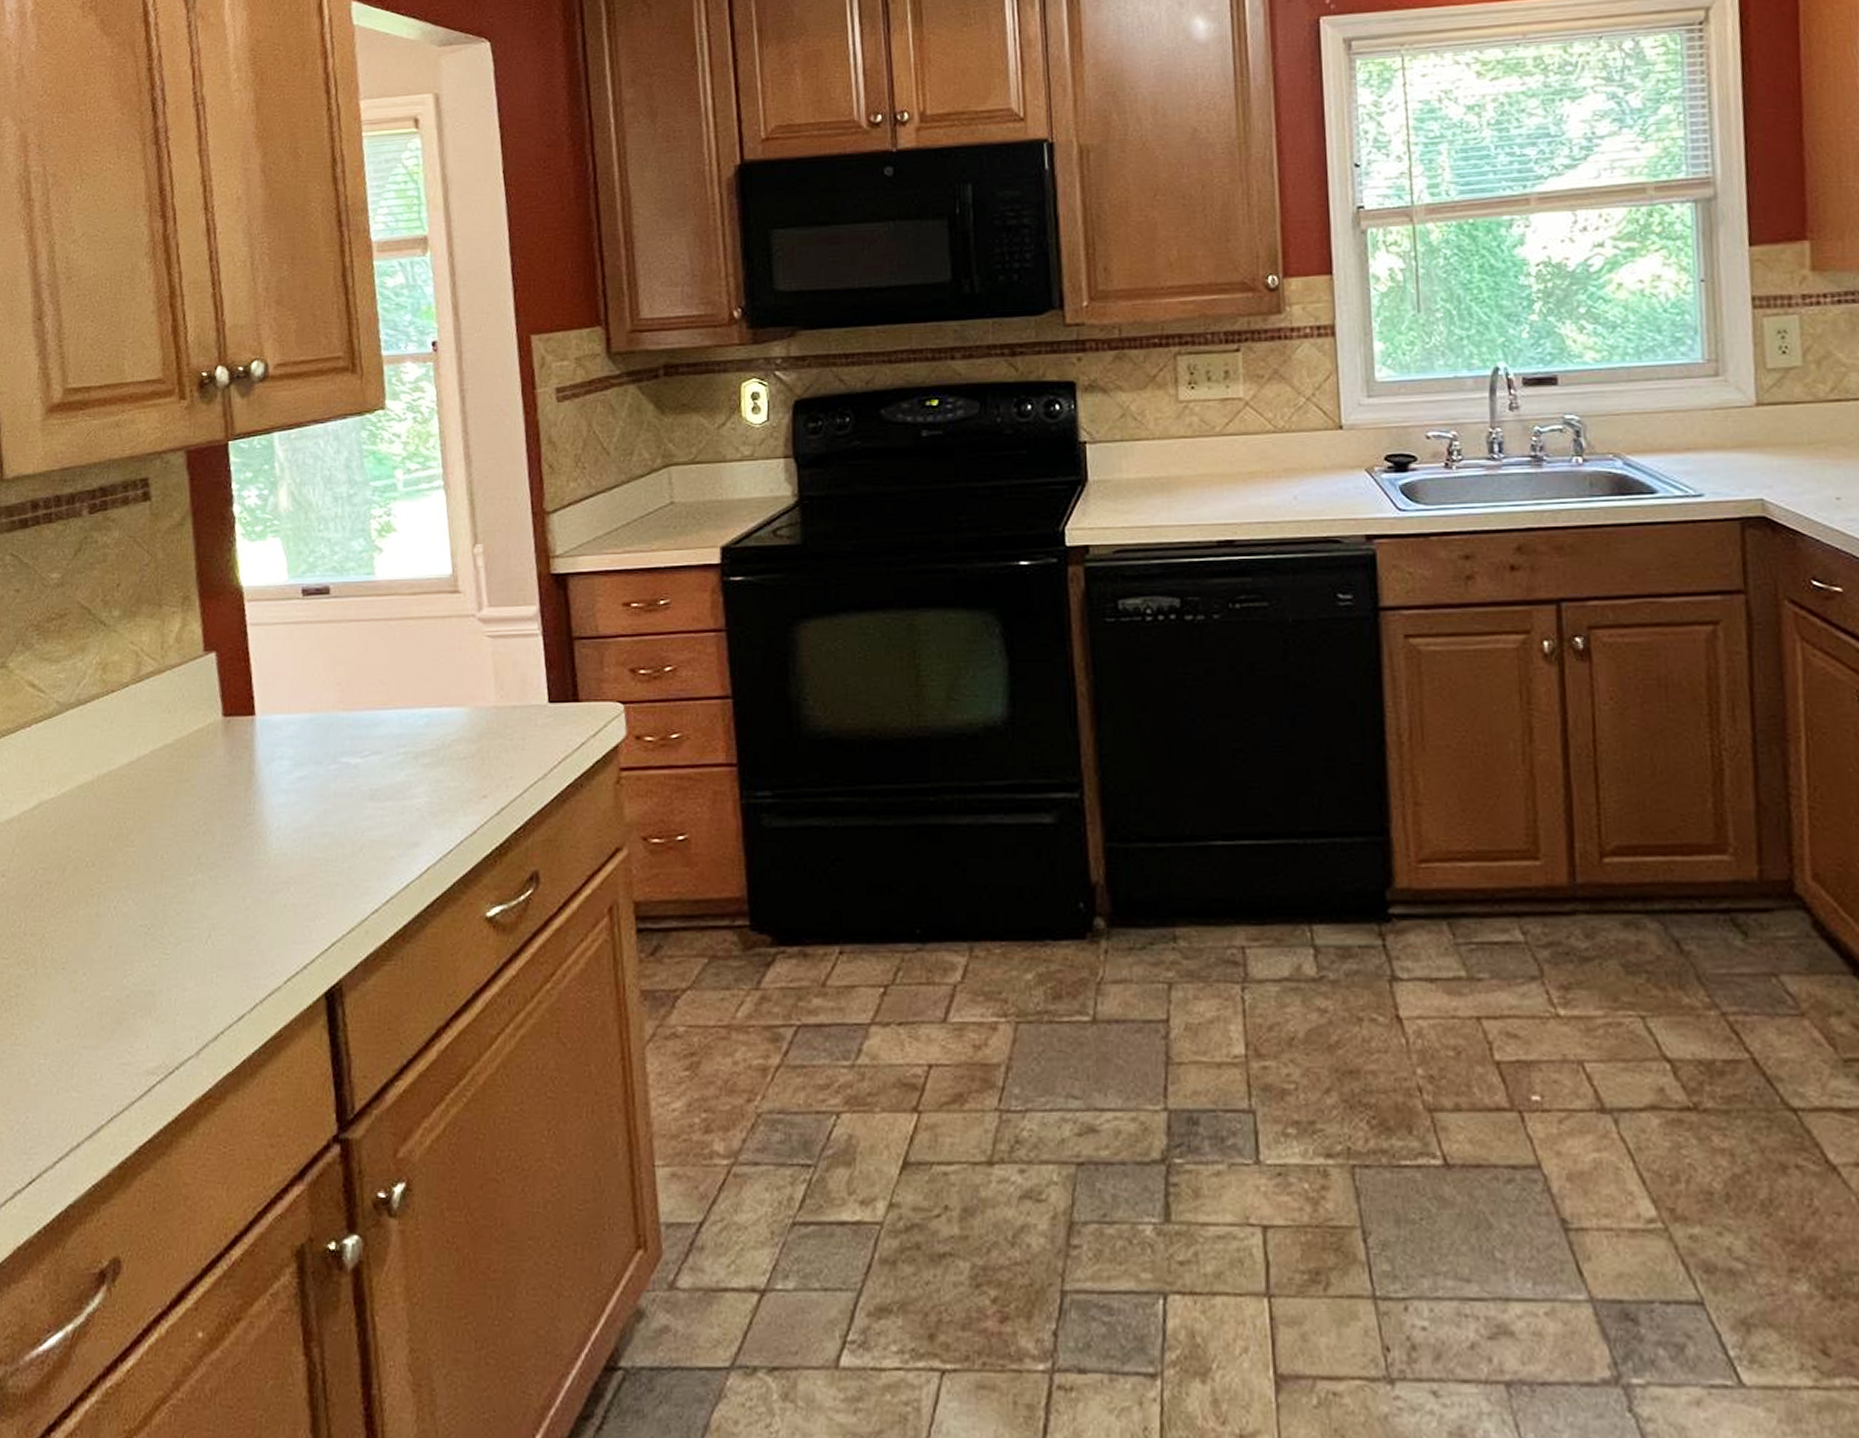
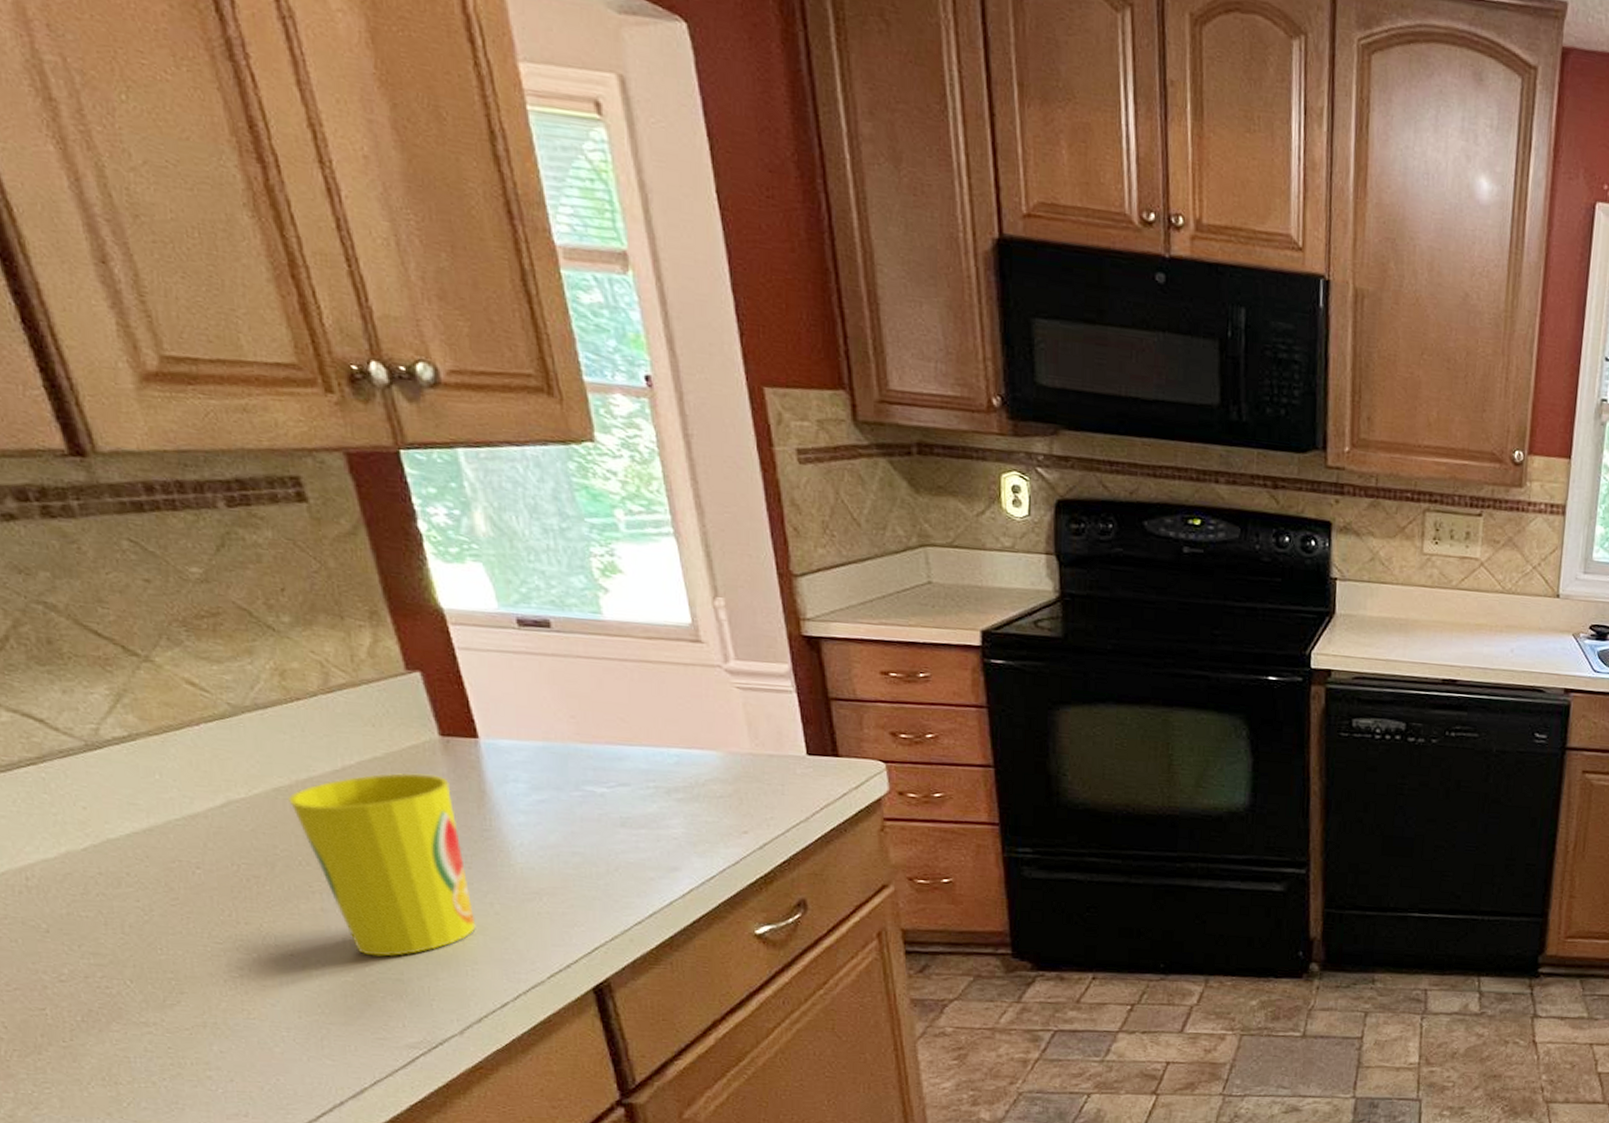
cup: none [88,758,228,965] -> present [288,773,476,957]

